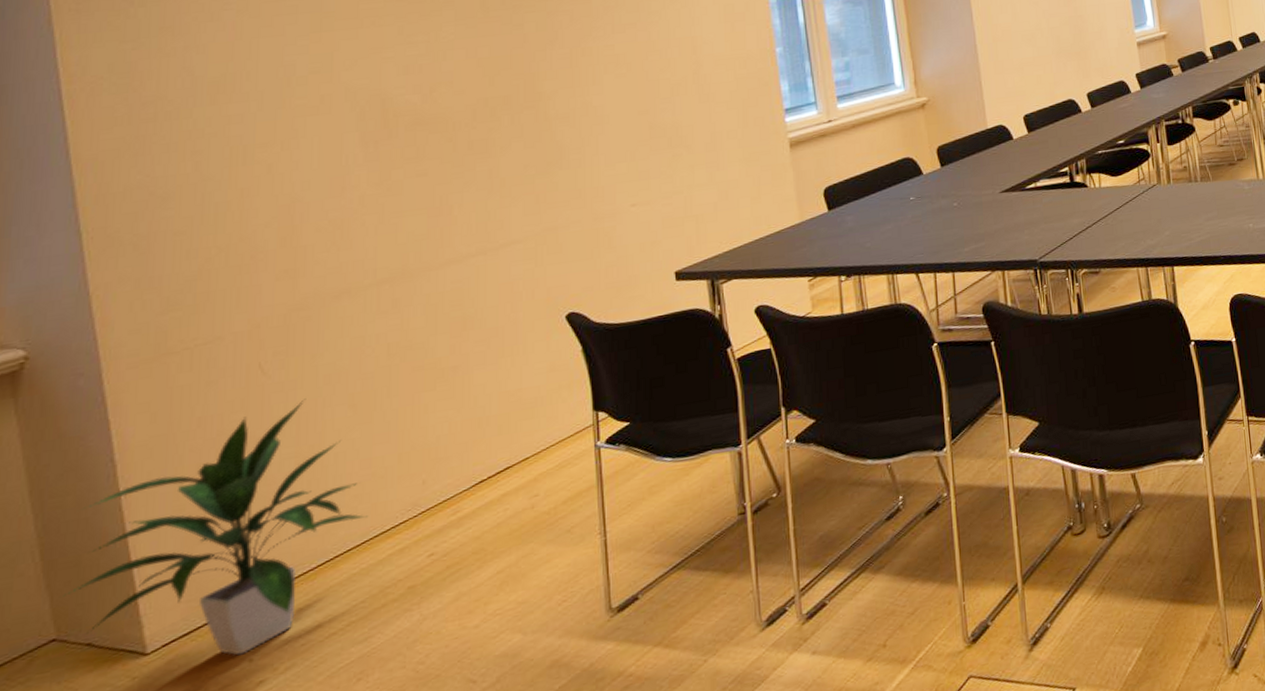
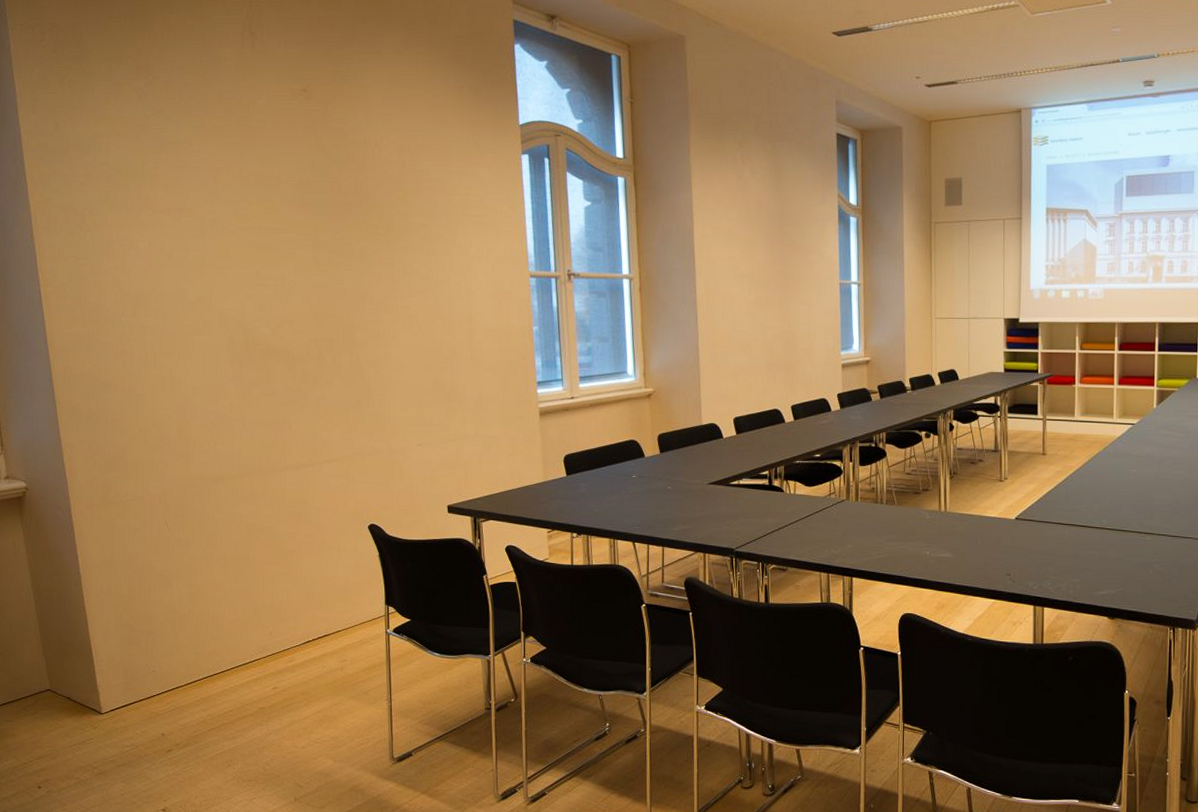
indoor plant: present [63,398,369,656] -> none [53,554,235,729]

